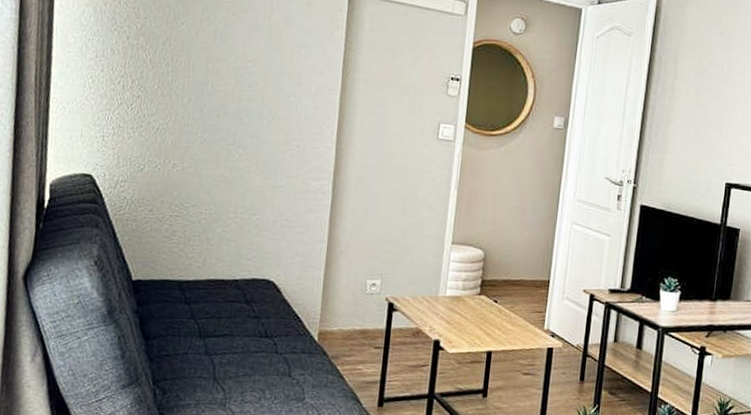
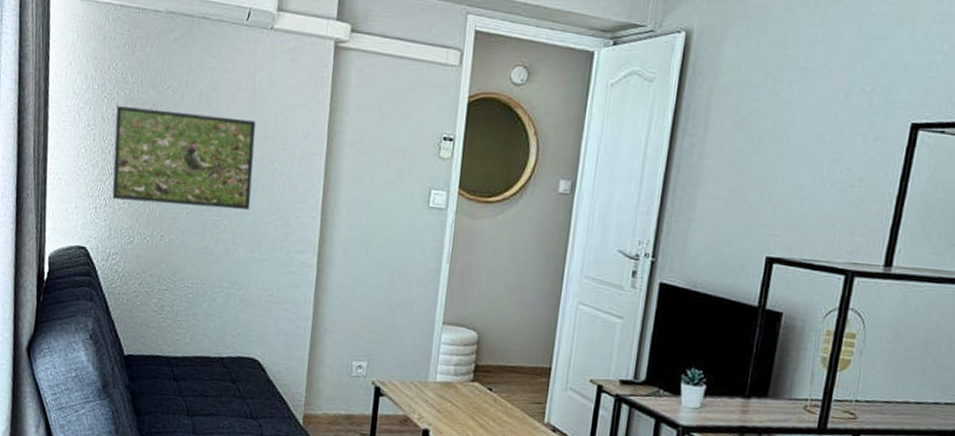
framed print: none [121,39,272,140] -> present [112,106,256,210]

